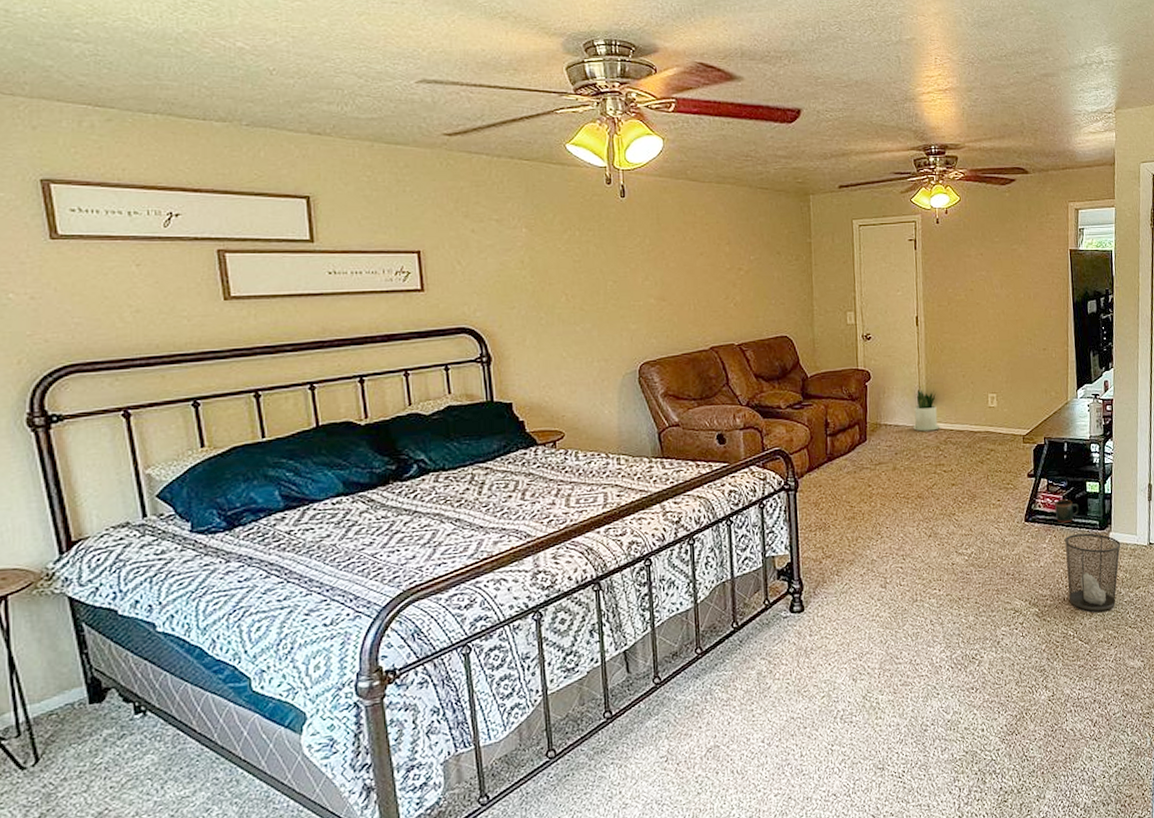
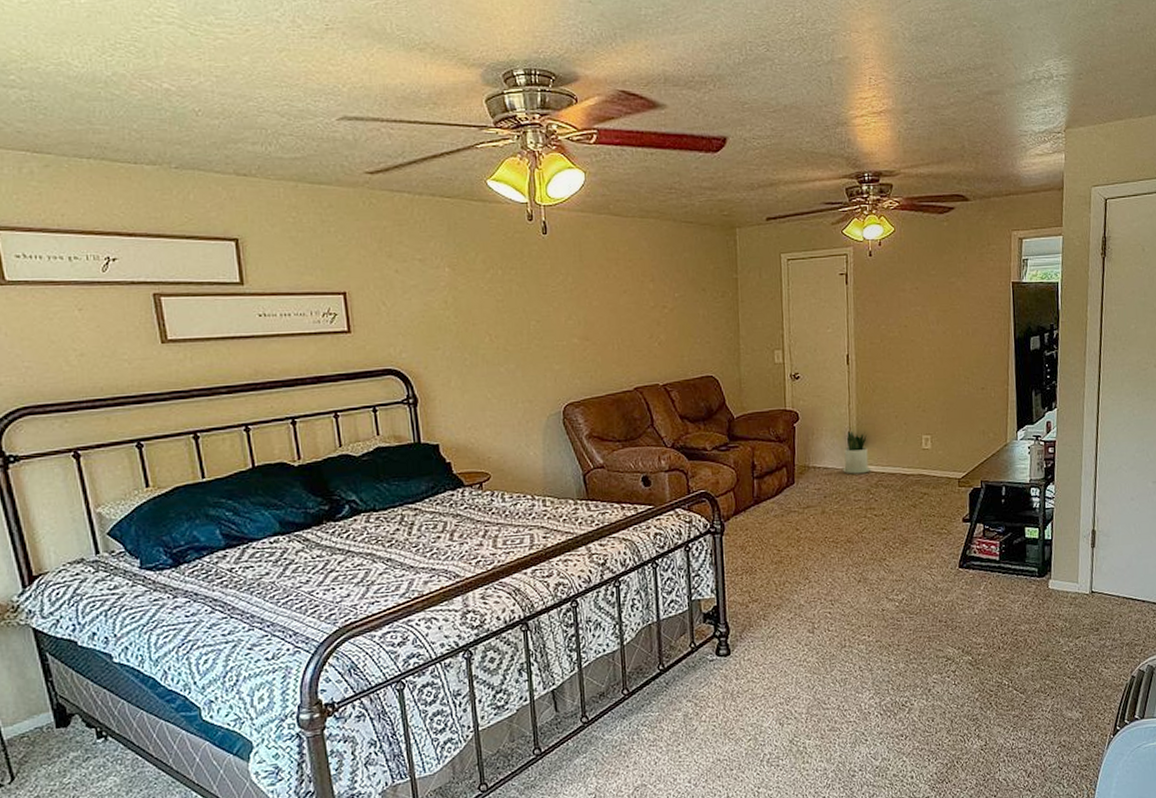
mug: present [1055,499,1079,523] -> none [991,545,1017,569]
waste bin: present [1064,533,1121,612] -> none [1000,580,1061,662]

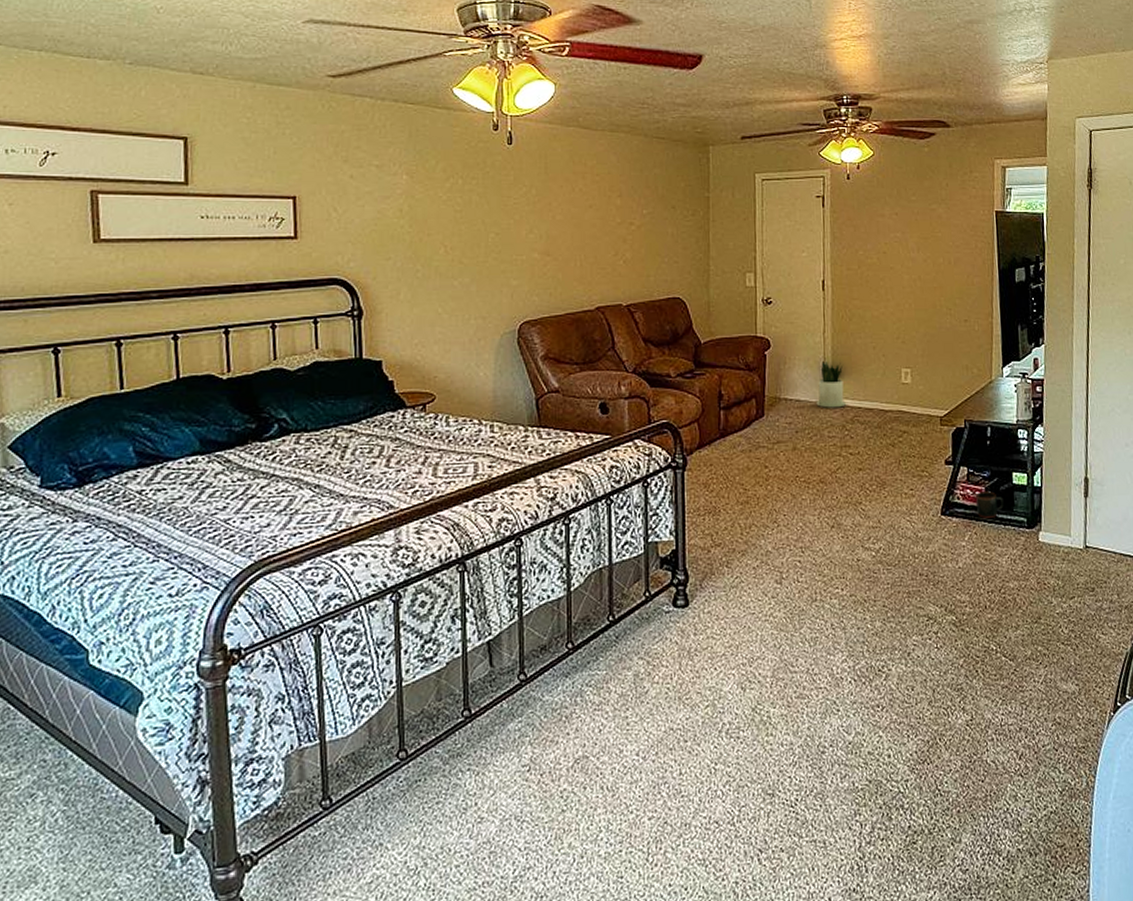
mug: none [991,545,1017,569] -> present [976,491,1004,518]

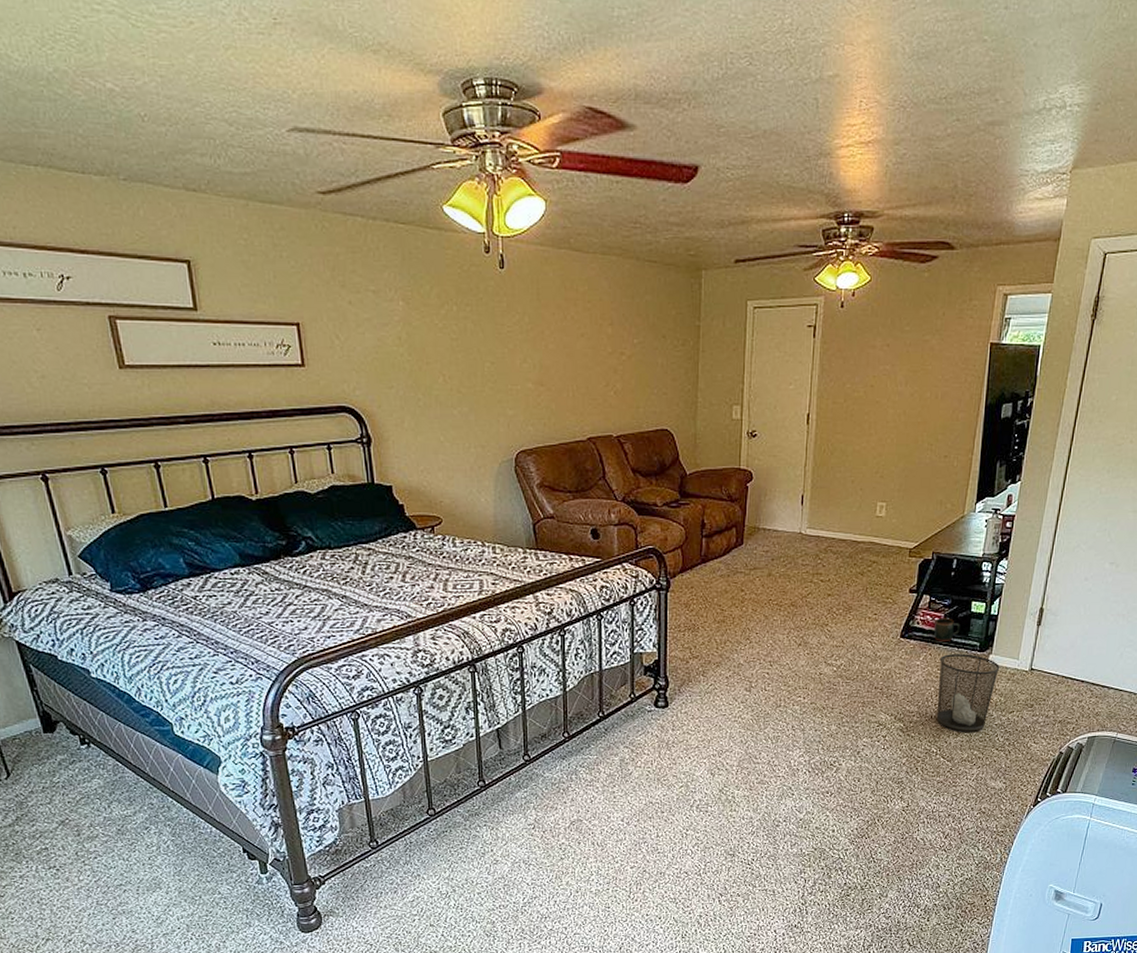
planter: present [816,362,847,408] -> none [793,494,822,538]
waste bin: none [986,531,1053,624] -> present [936,654,1000,732]

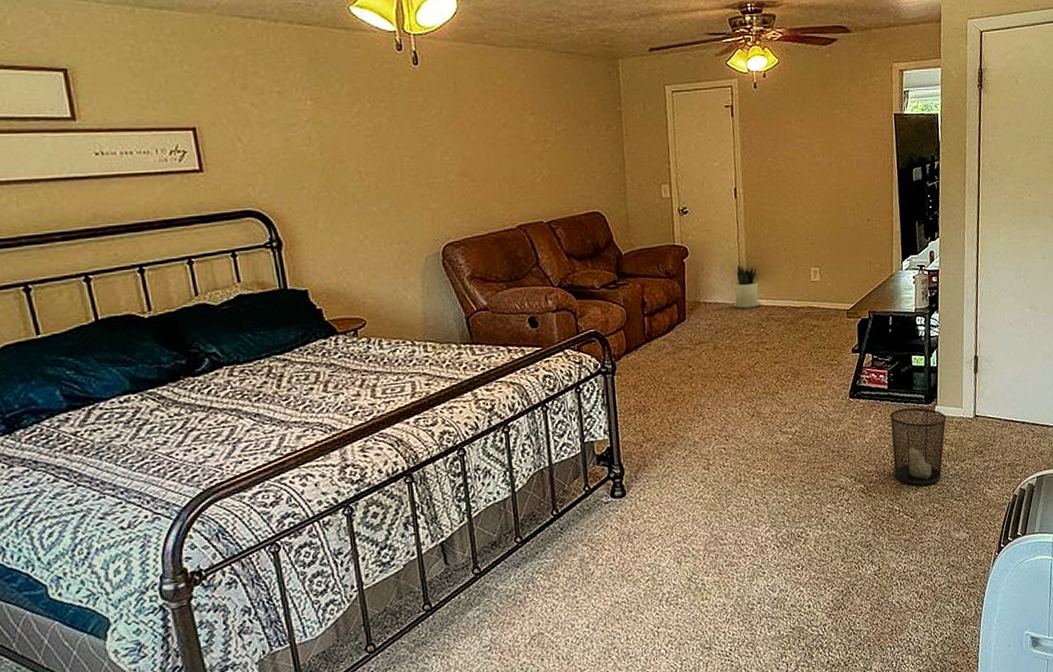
planter: none [793,494,822,538] -> present [733,265,762,309]
mug: present [934,618,960,641] -> none [880,374,904,398]

